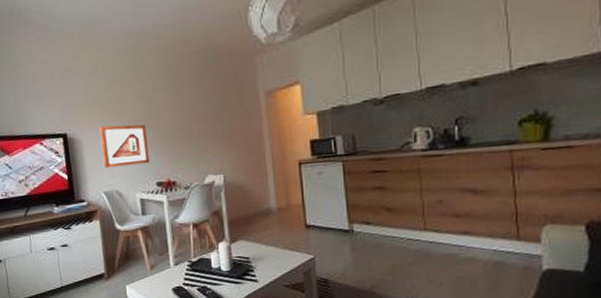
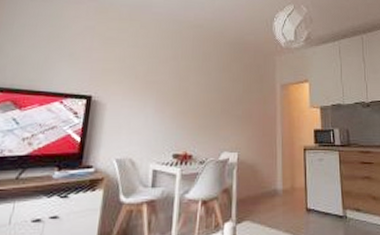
picture frame: present [99,124,150,169] -> none [122,93,172,135]

